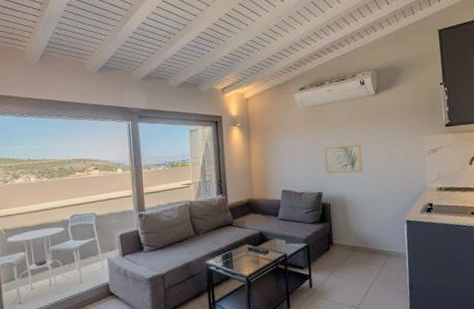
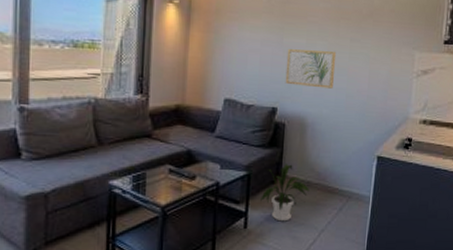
house plant: none [319,234,356,280] -> present [260,164,309,222]

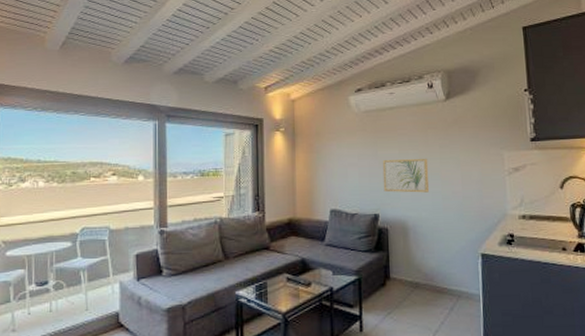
house plant: present [260,164,309,222] -> none [373,266,418,324]

